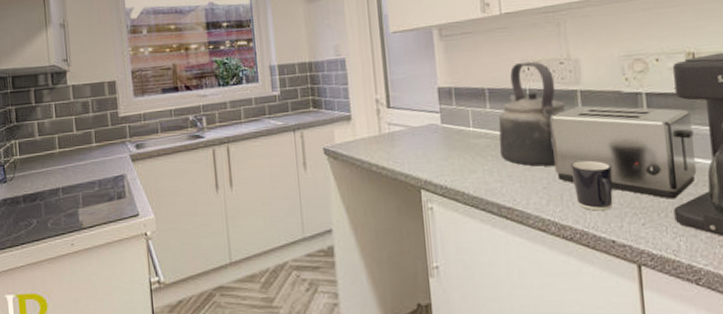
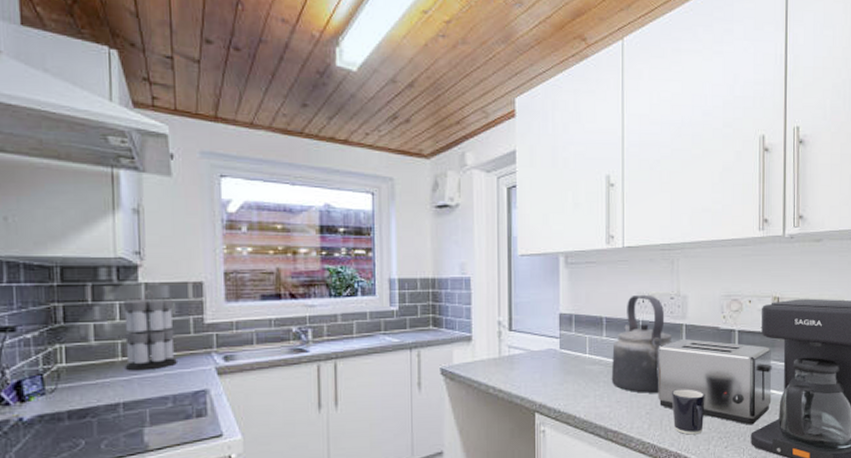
spice rack: none [58,91,100,161] -> present [124,290,177,371]

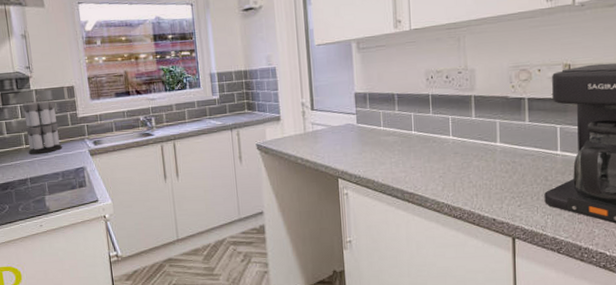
kettle: present [611,294,672,393] -> none [405,71,462,159]
toaster: present [657,339,772,425] -> none [447,109,565,186]
mug: present [671,389,705,435] -> none [462,154,497,195]

